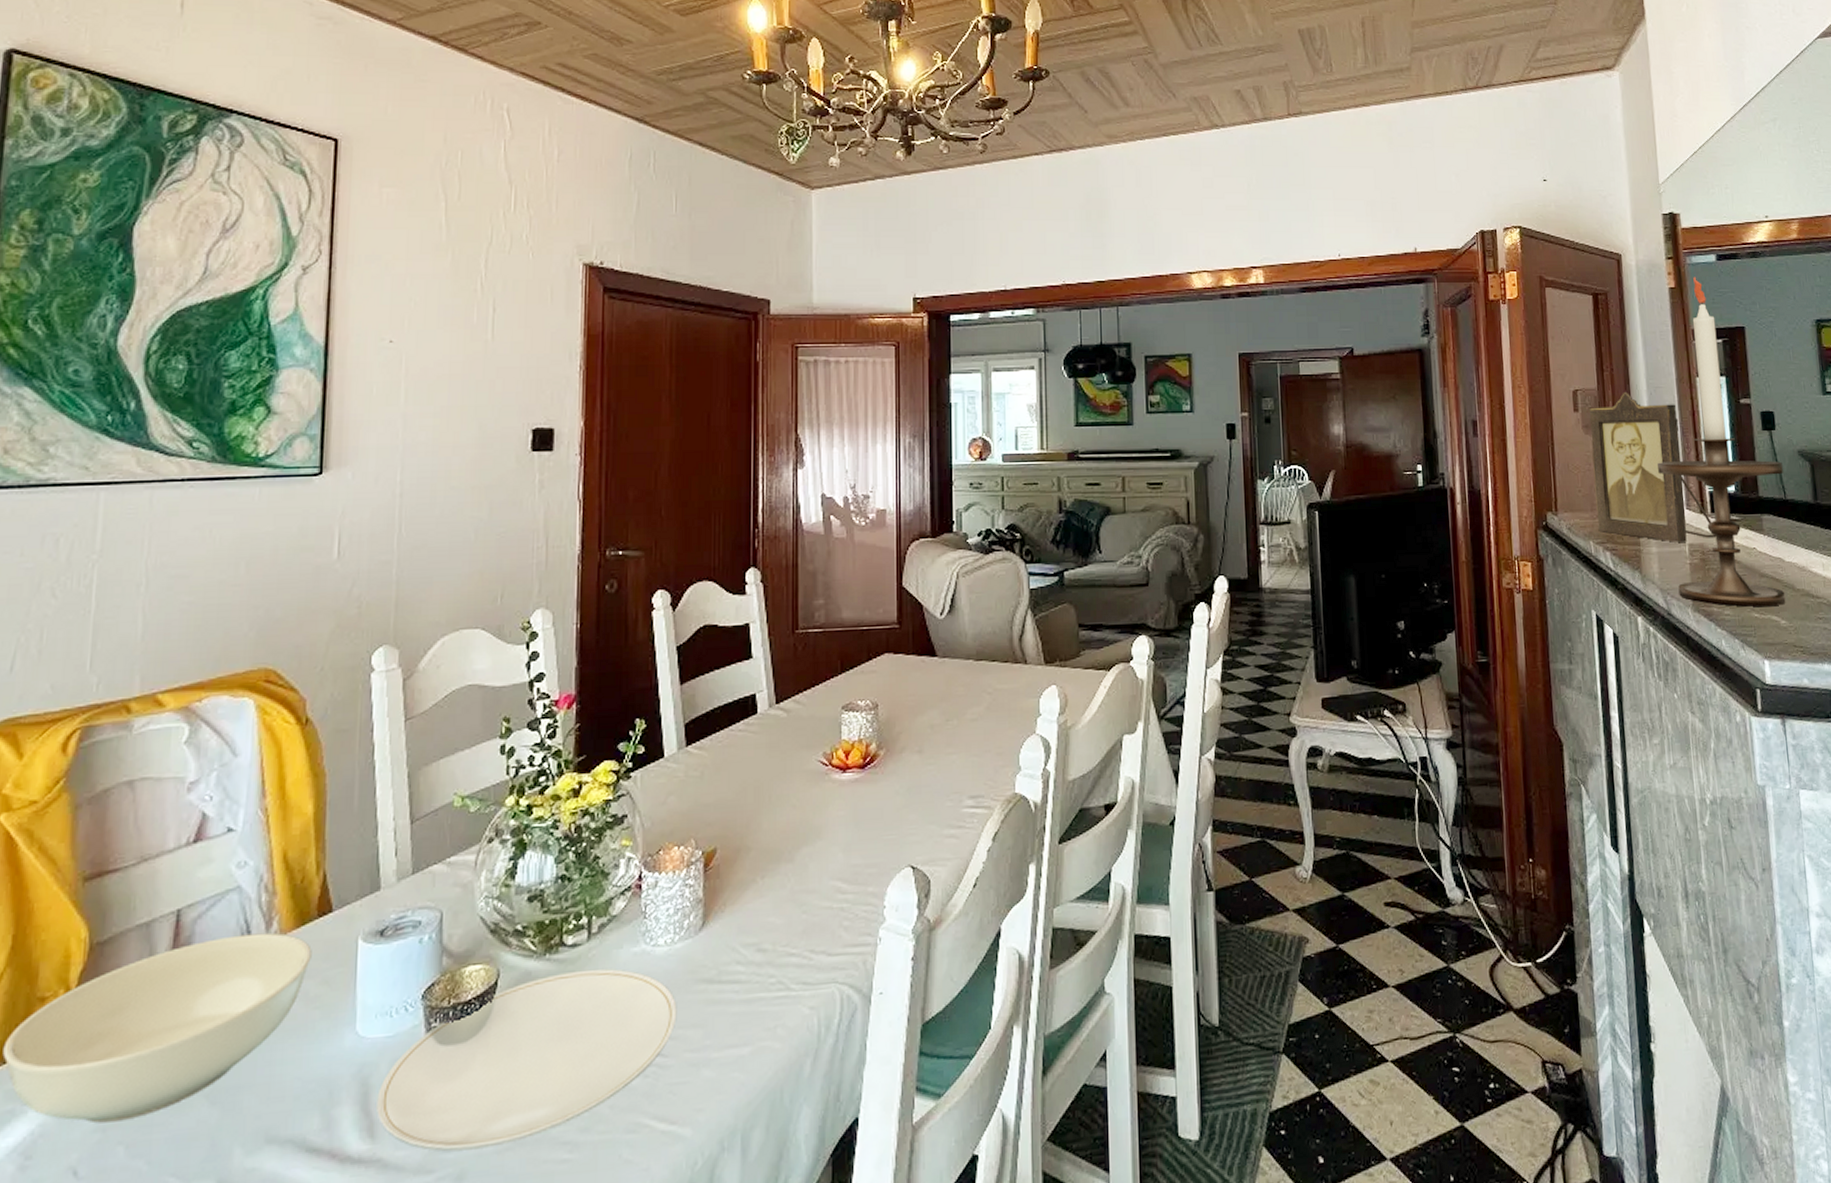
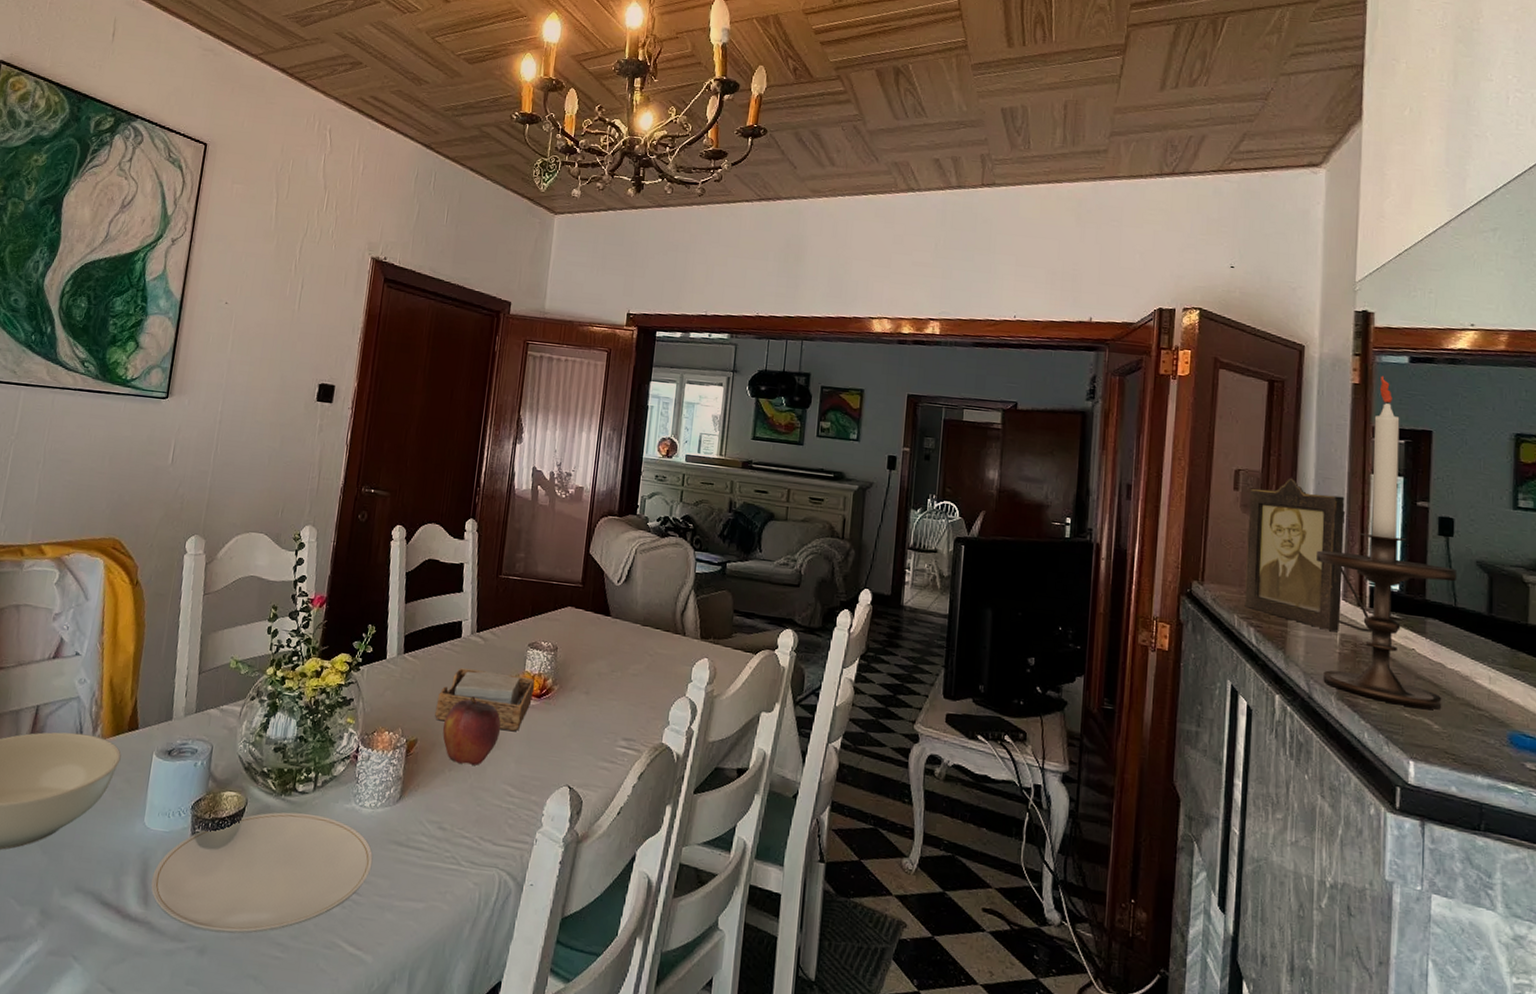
napkin holder: none [735,746,856,820] -> present [435,668,535,732]
fruit: none [747,782,821,867] -> present [442,696,501,766]

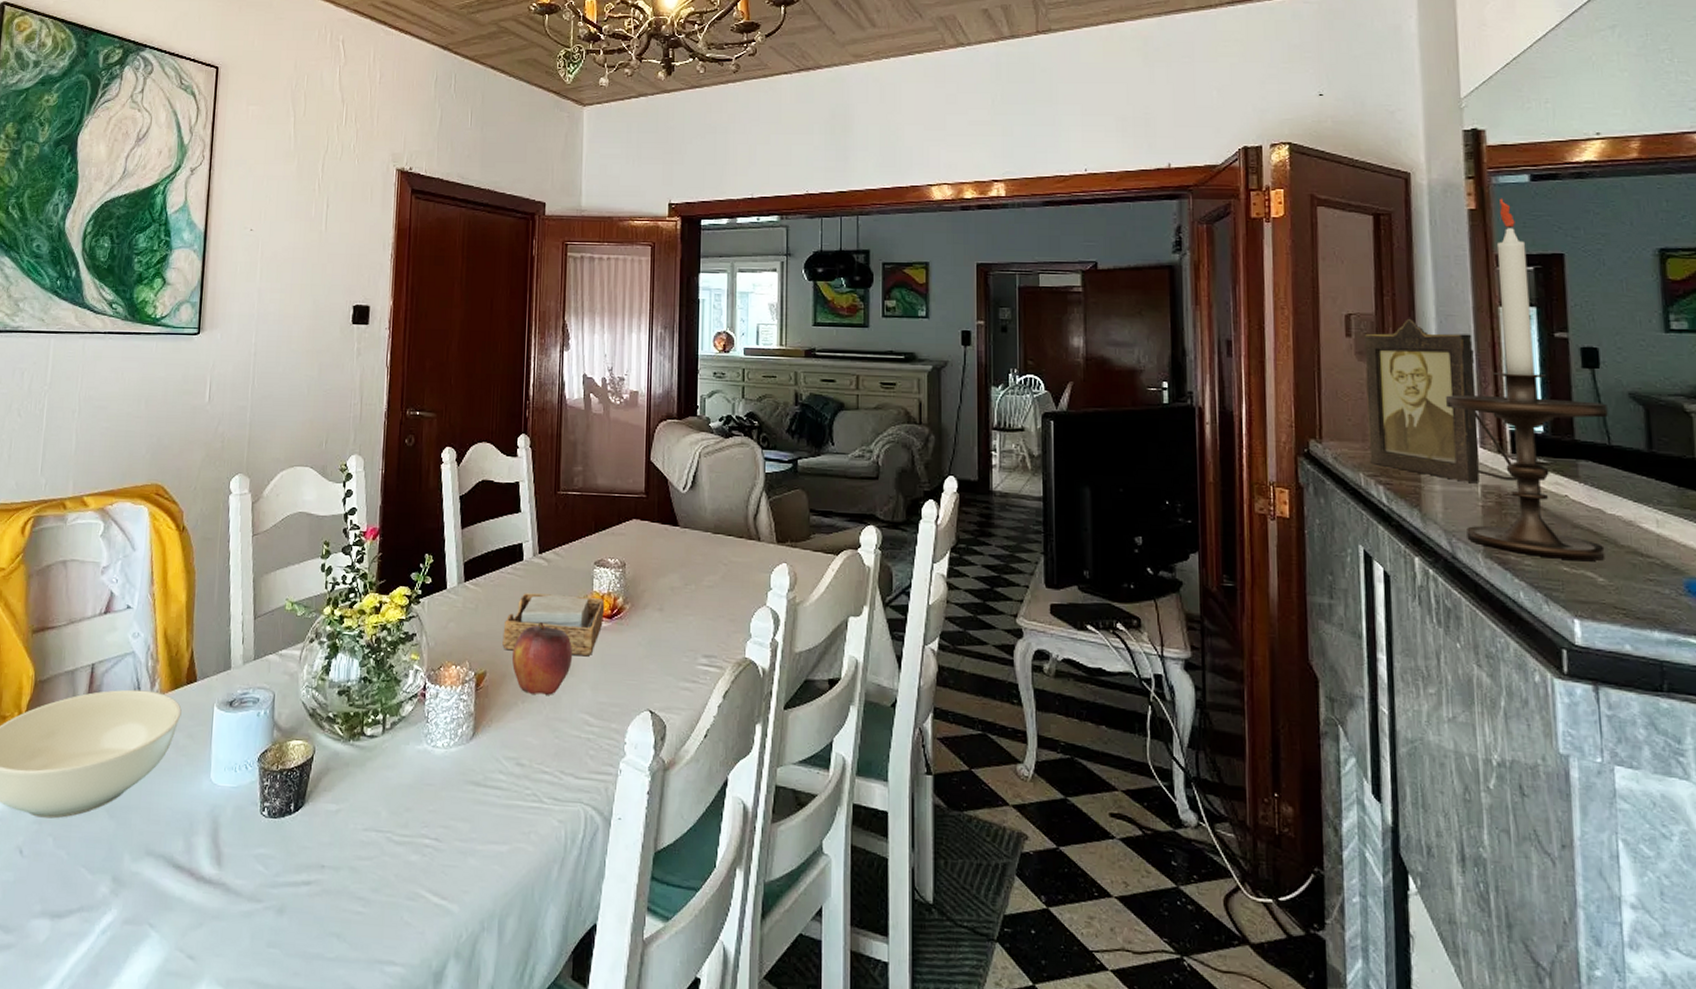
plate: present [151,812,373,934] -> none [223,757,450,891]

